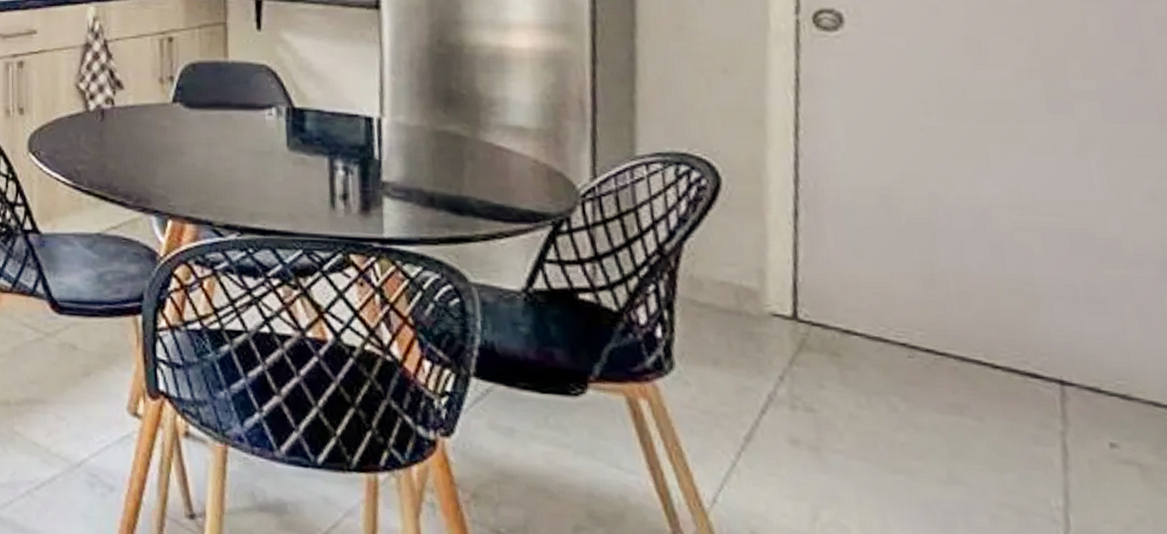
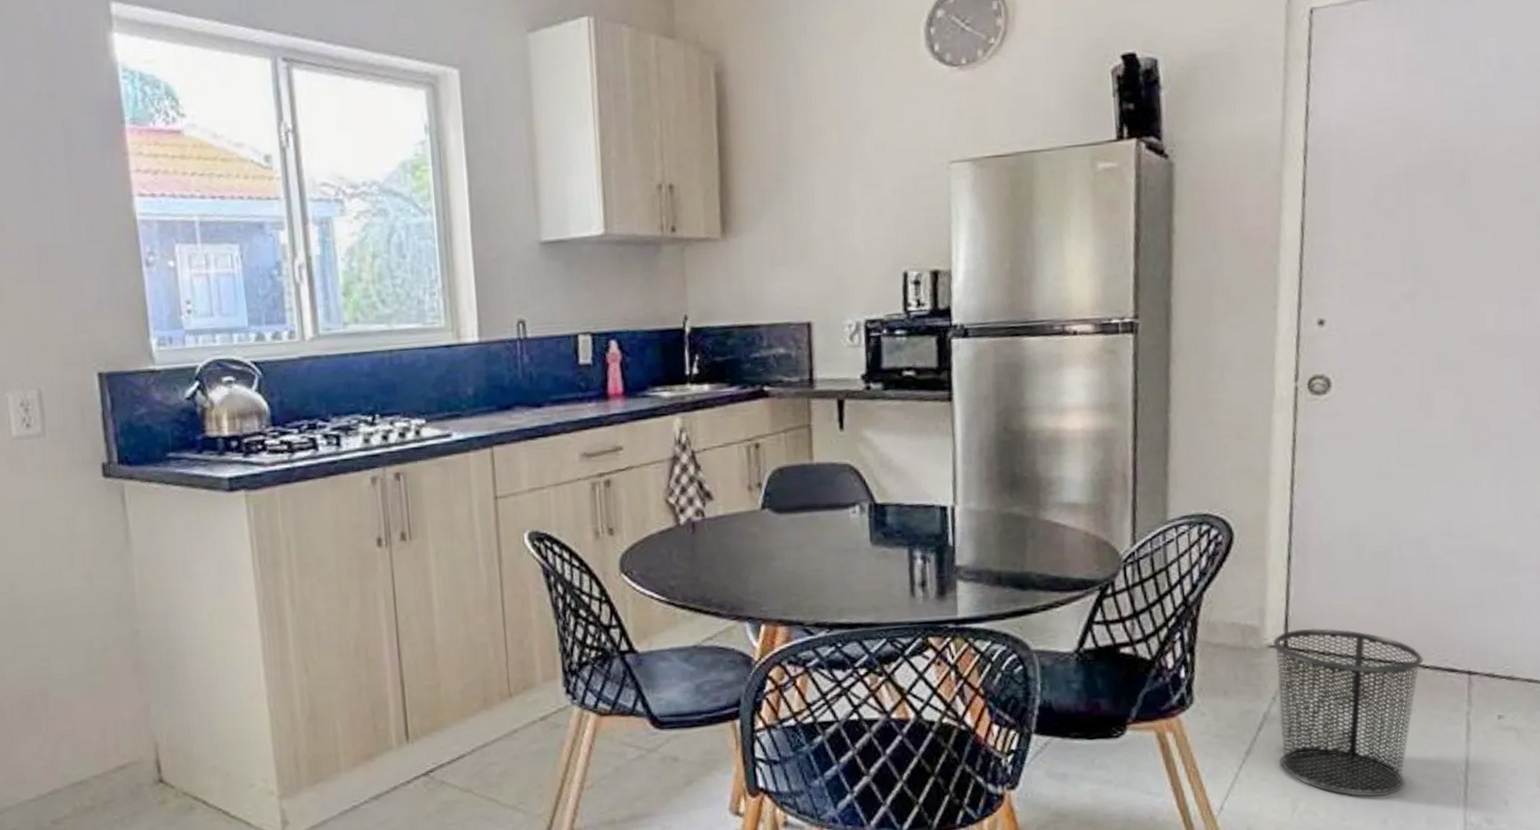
trash can: none [778,299,992,521] -> present [1273,628,1423,797]

